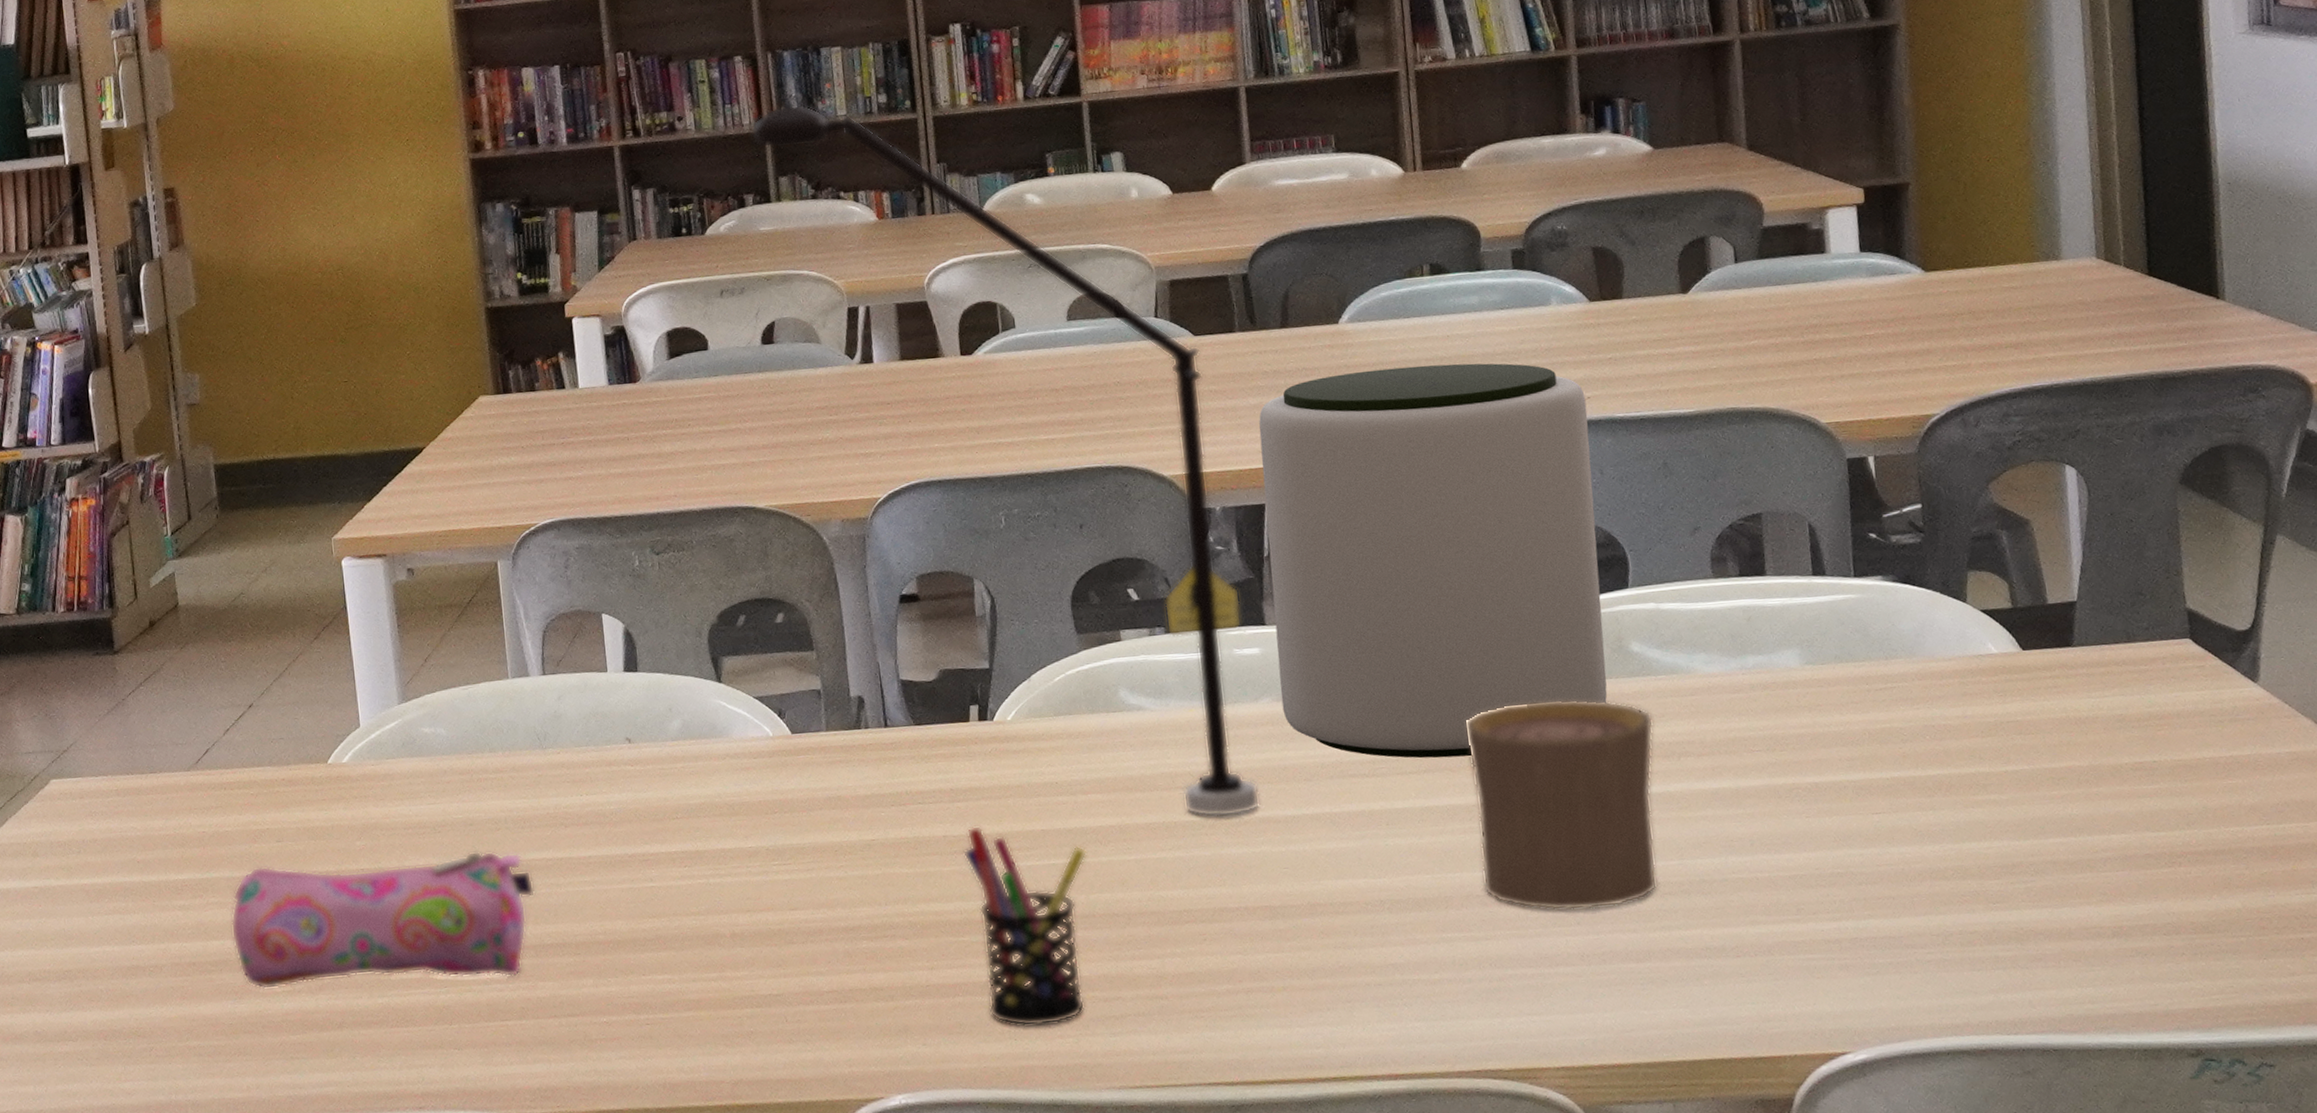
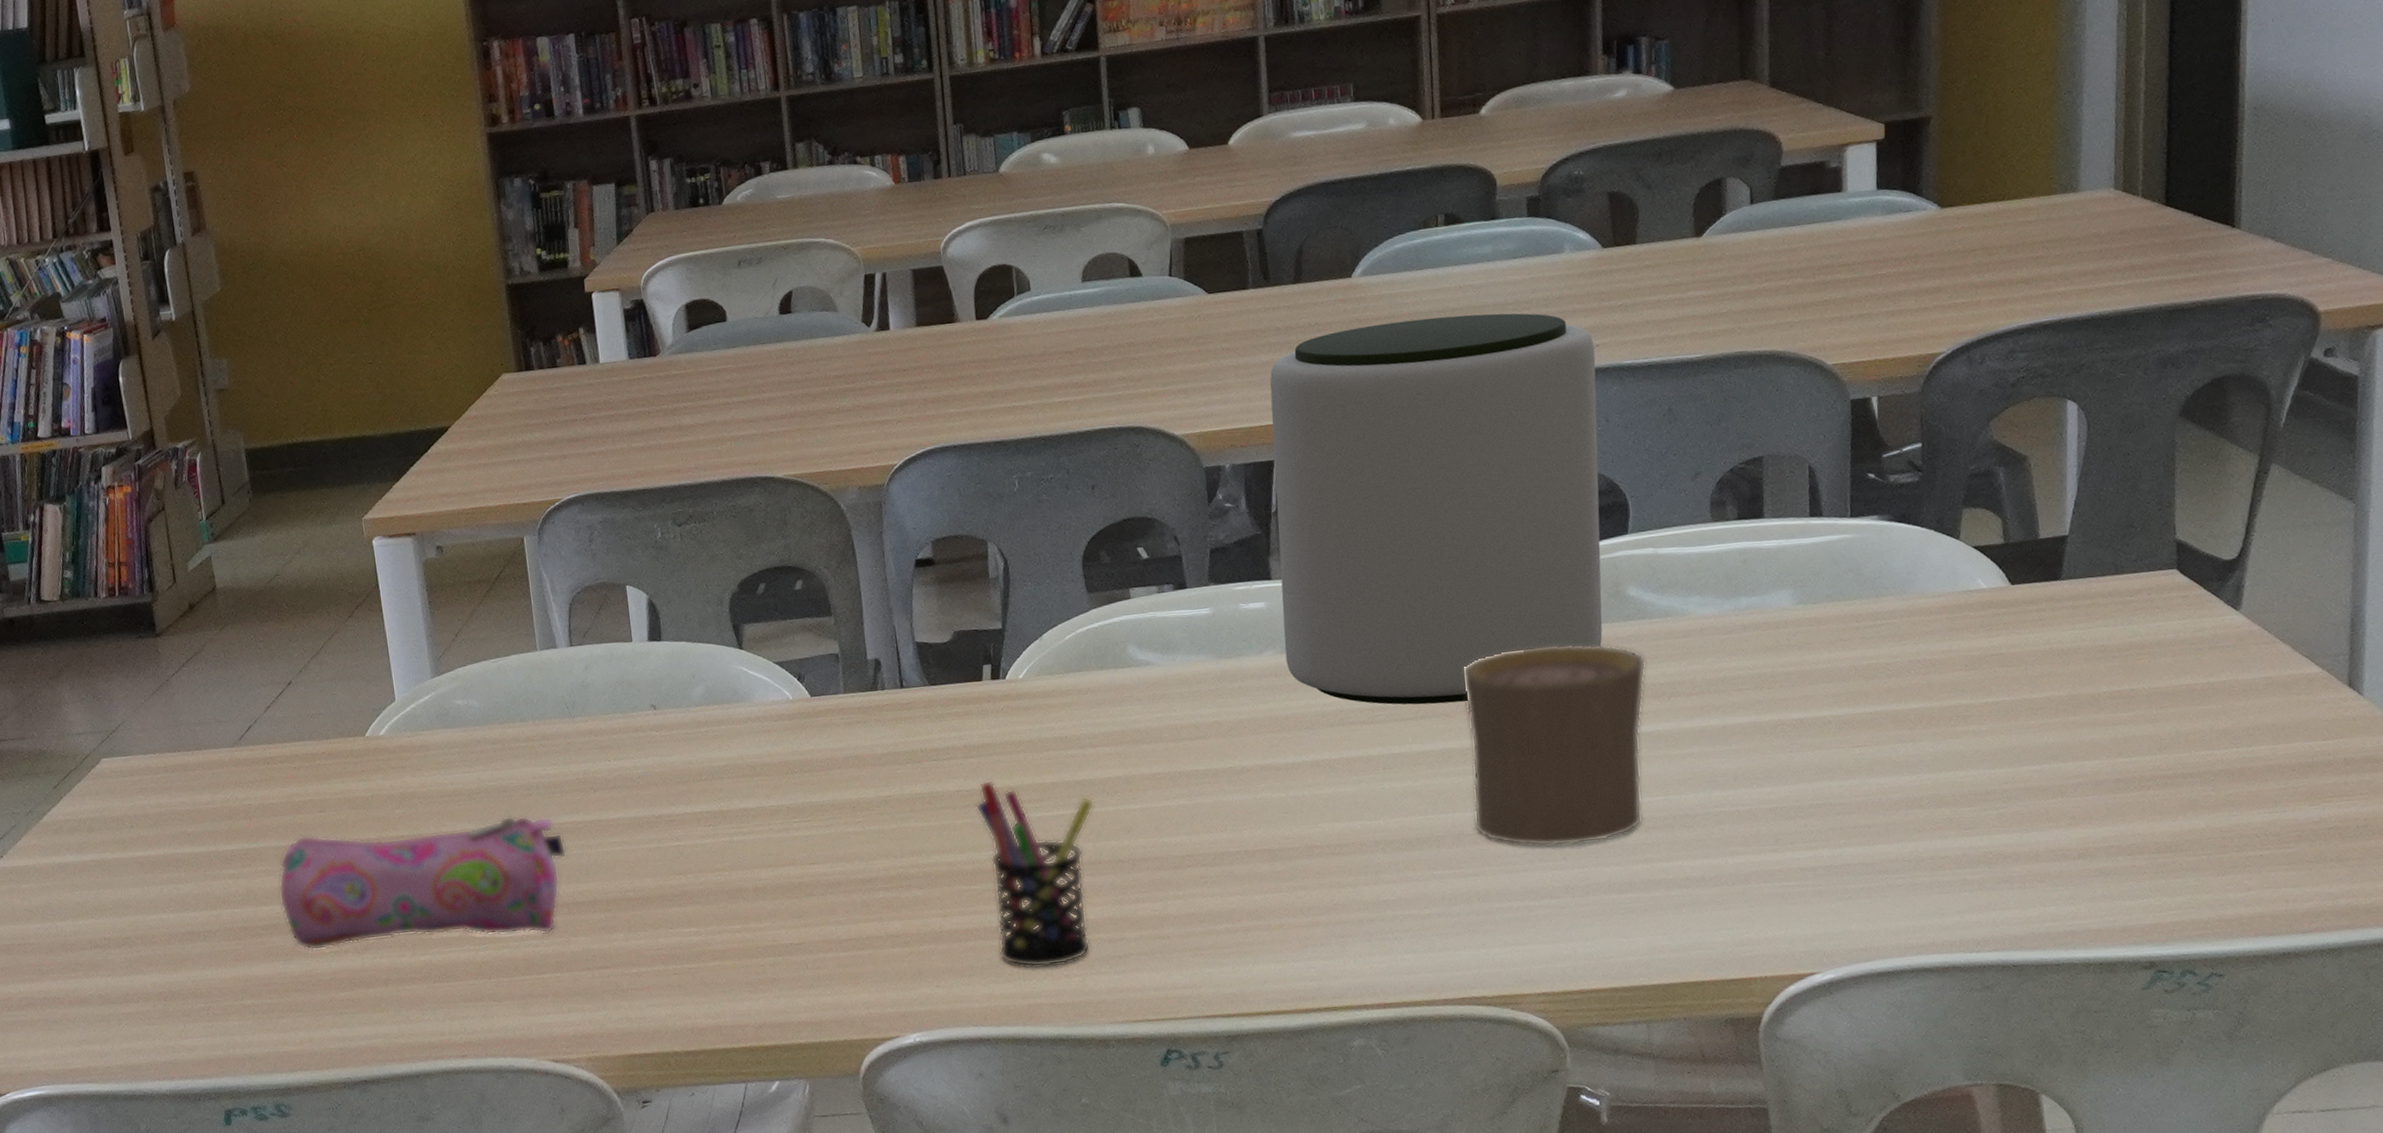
desk lamp: present [750,98,1260,818] -> none [767,61,1262,767]

